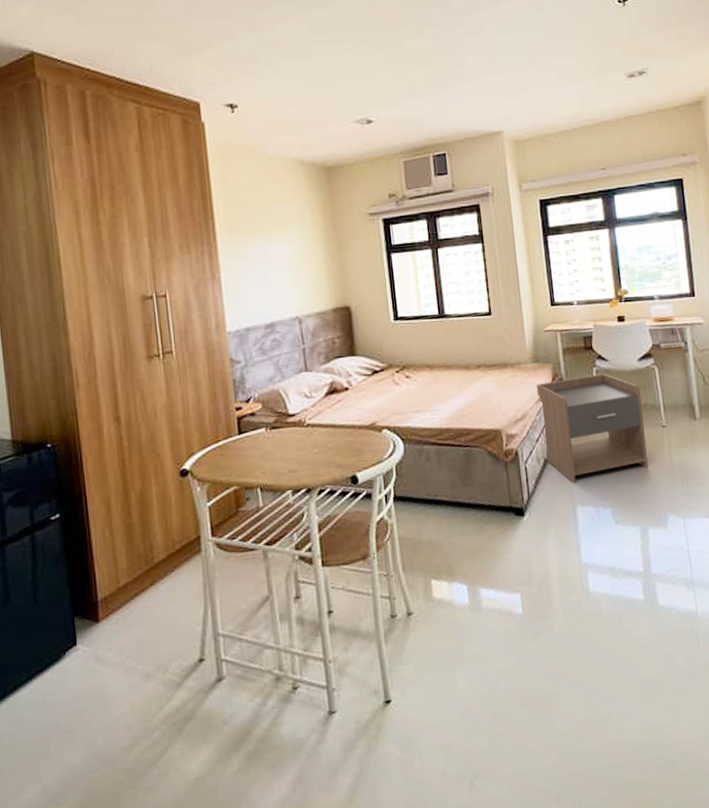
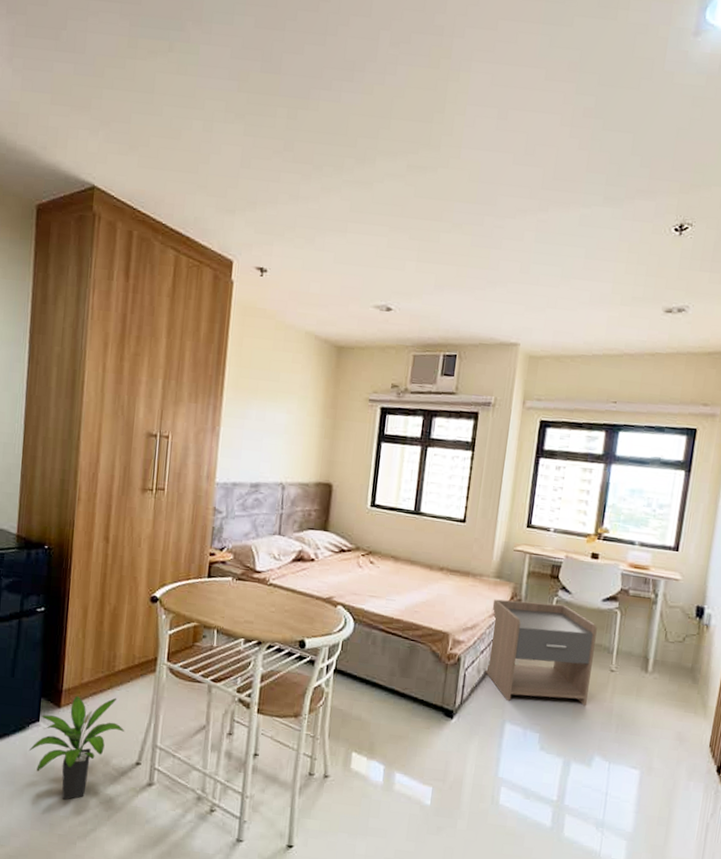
potted plant: none [70,593,180,727] -> present [28,696,125,800]

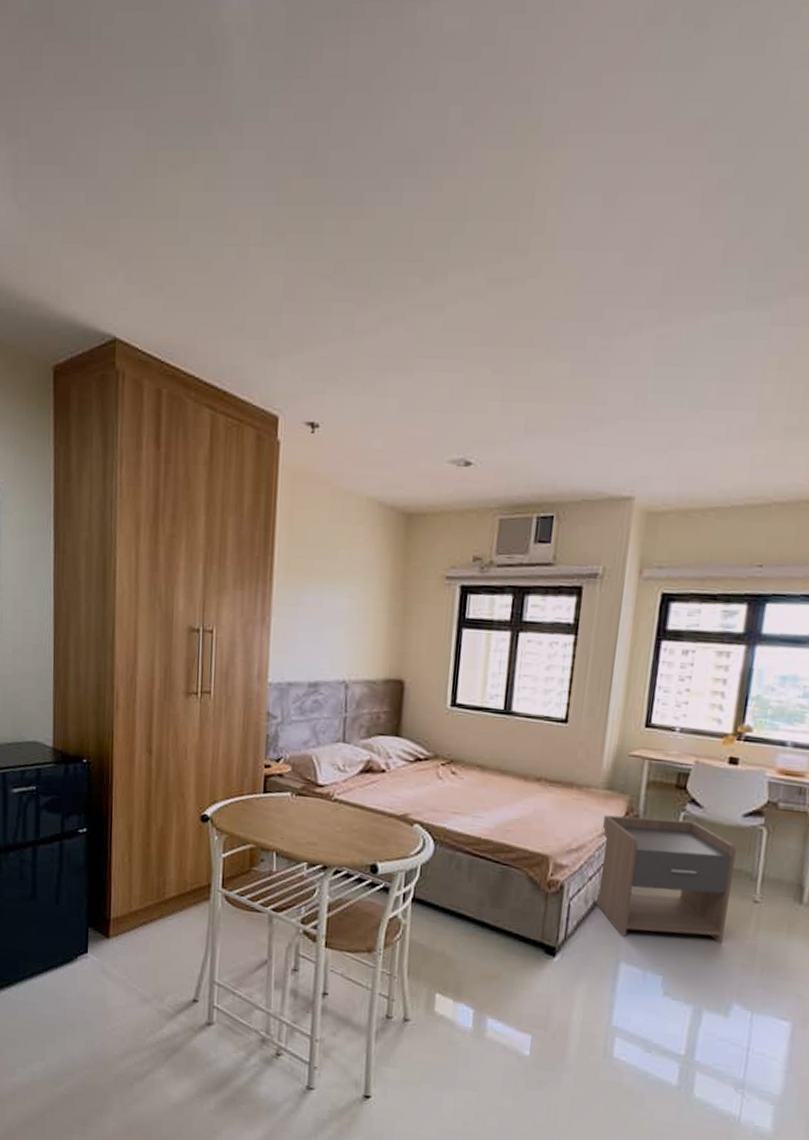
potted plant: present [28,696,125,800] -> none [78,926,180,1038]

